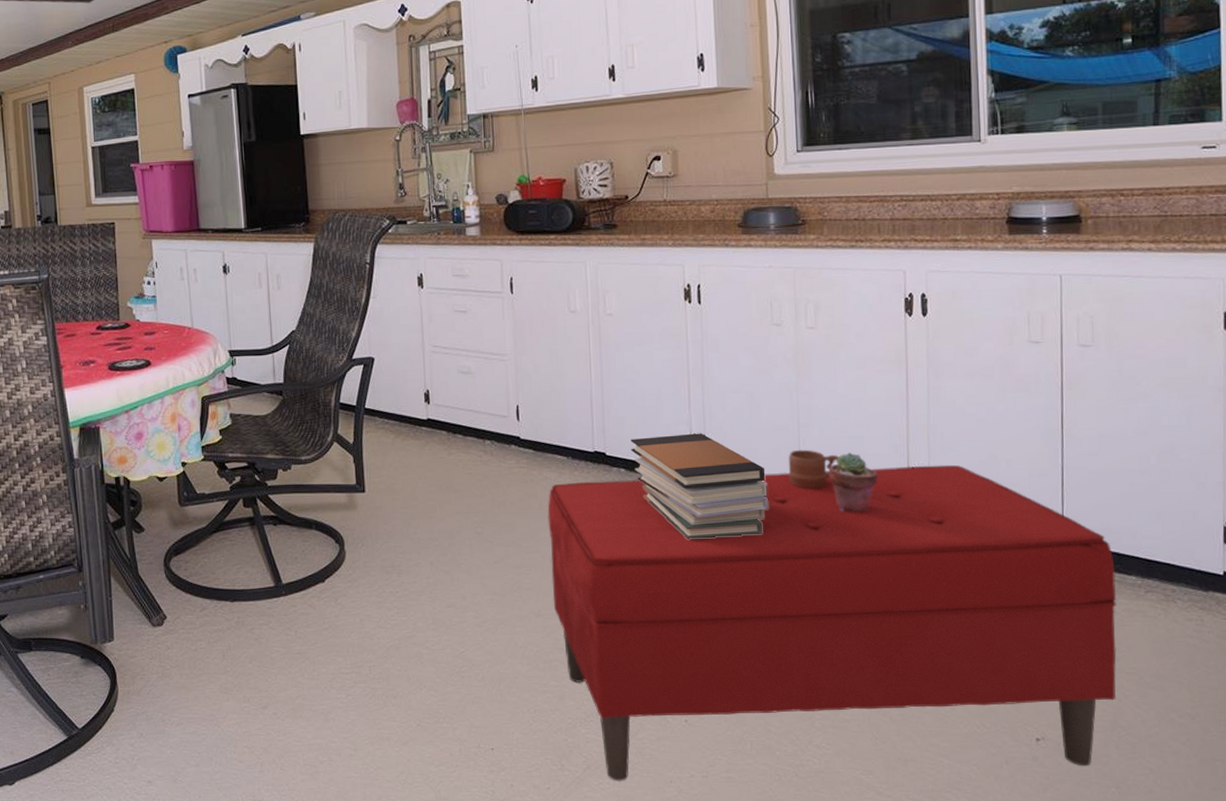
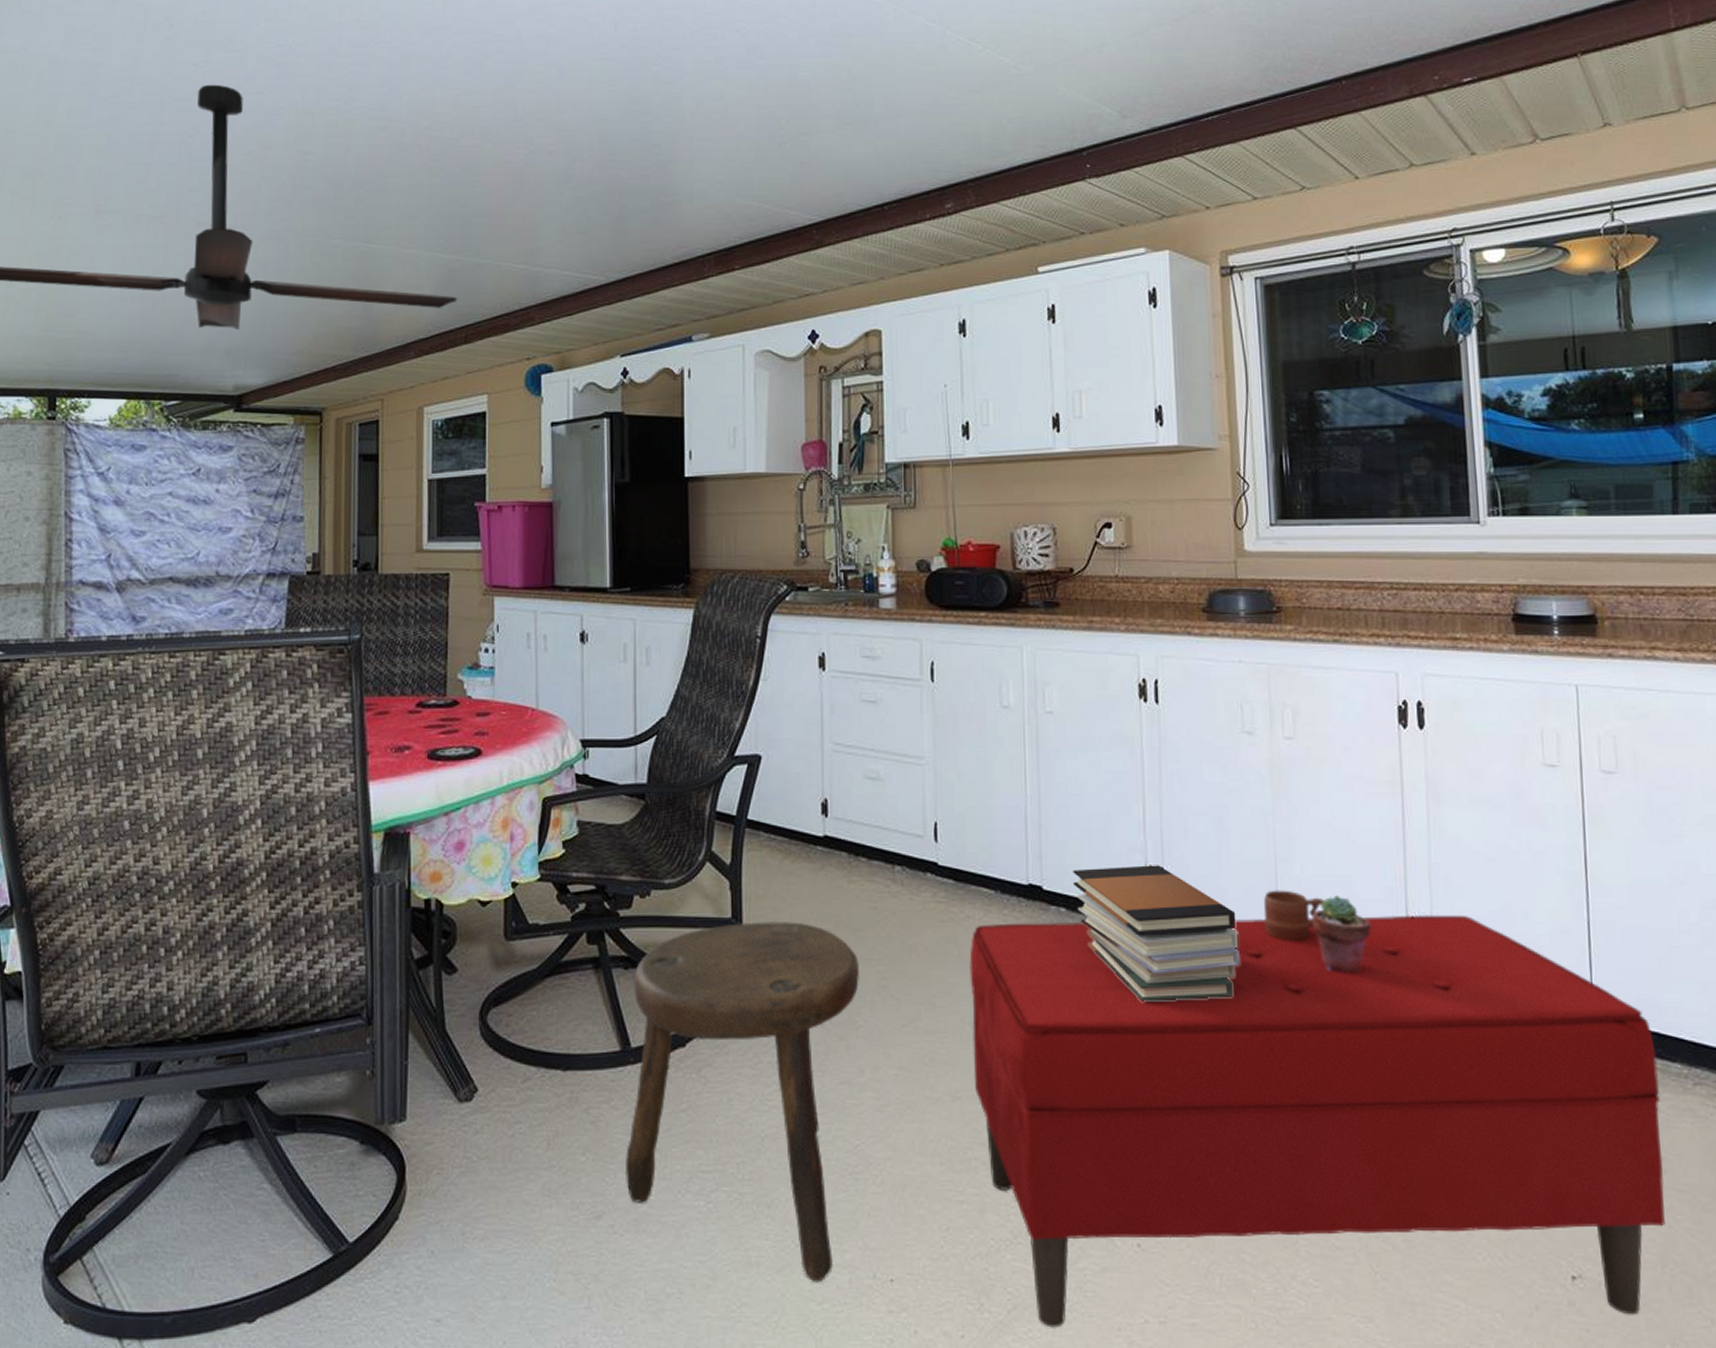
stool: none [281,486,460,751] -> present [626,922,859,1283]

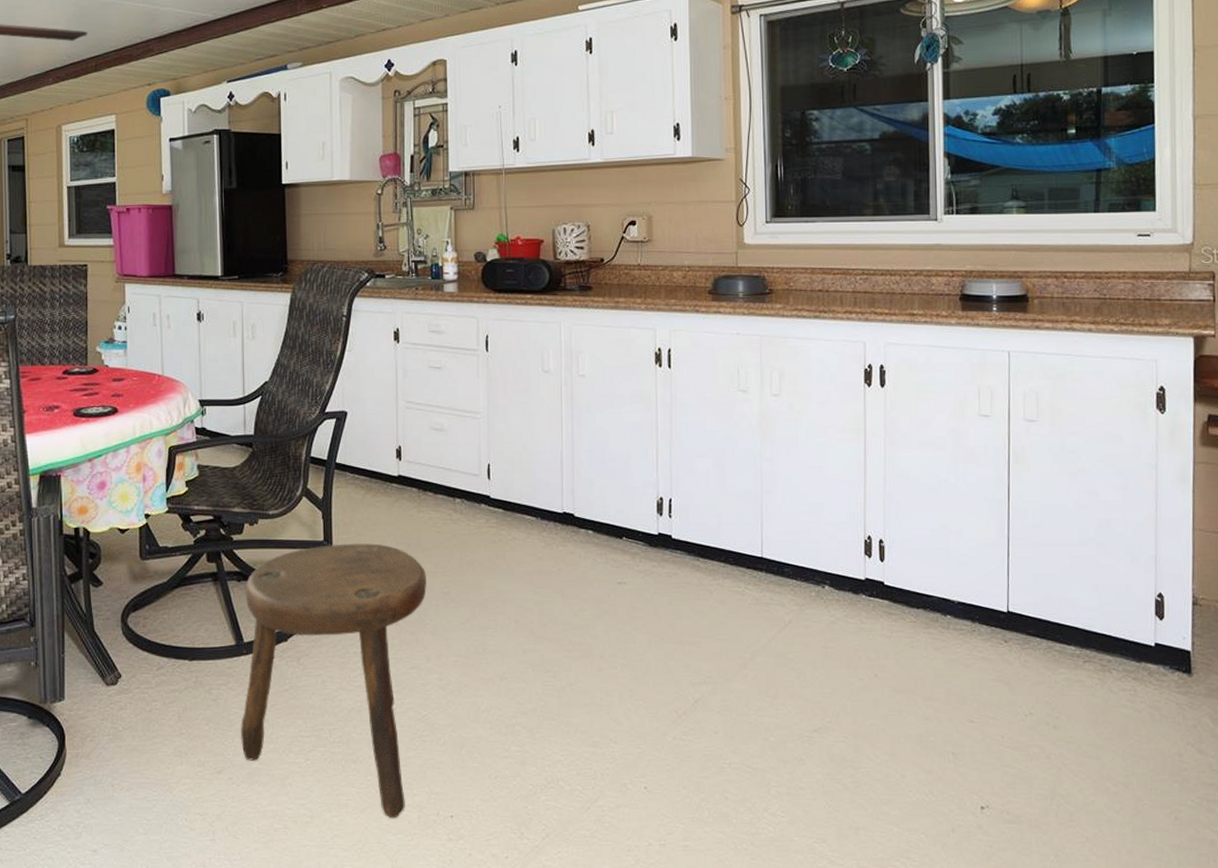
bench: present [969,914,1665,1328] -> none [515,533,1057,850]
book stack: present [1073,865,1240,1002] -> none [599,496,731,603]
mug: present [1263,890,1324,942] -> none [751,515,799,555]
potted succulent: present [1311,895,1372,973] -> none [789,519,837,579]

